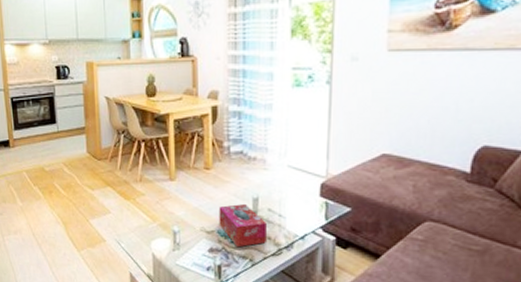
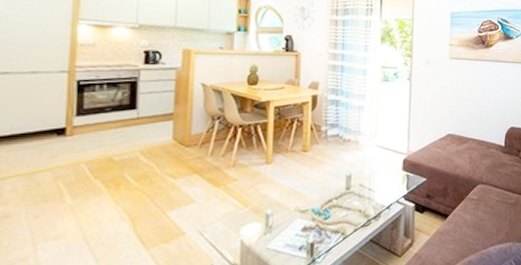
tissue box: present [219,203,266,248] -> none [313,181,358,223]

